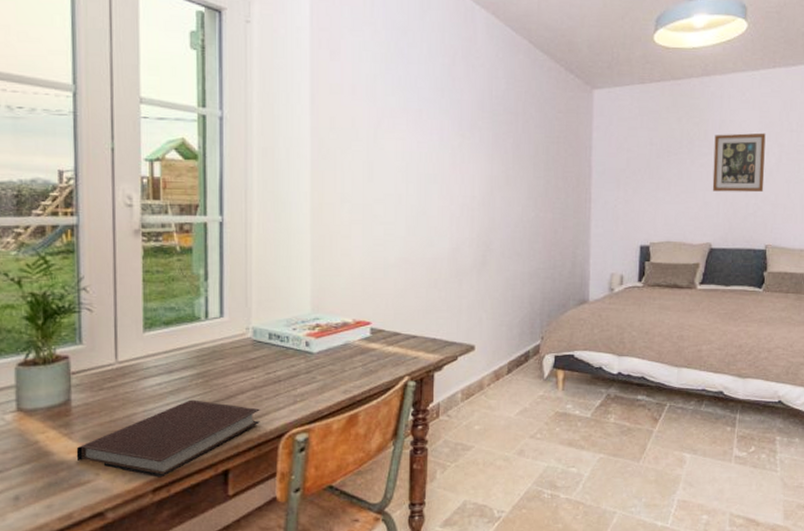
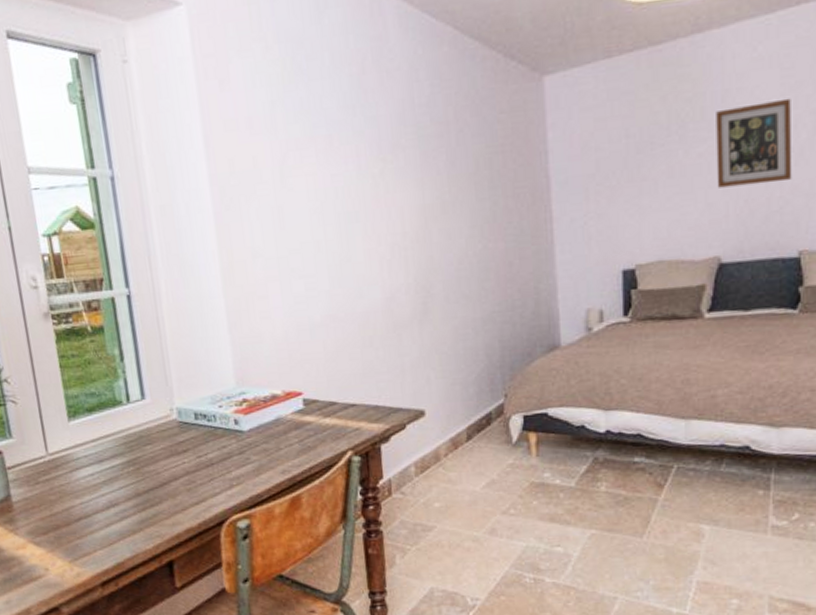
notebook: present [76,399,260,478] -> none [23,489,198,571]

